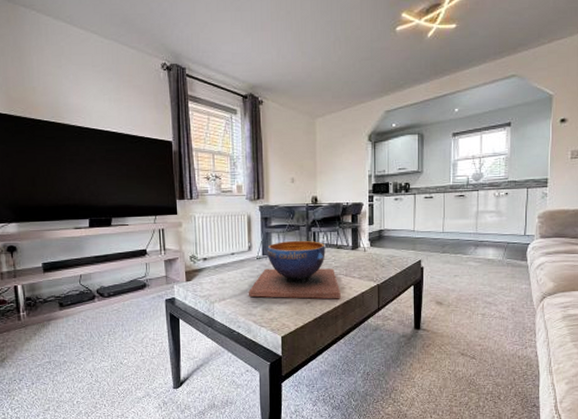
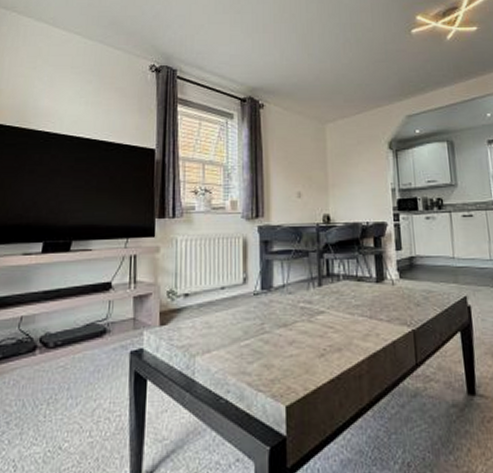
decorative bowl: present [248,240,341,299] -> none [241,270,365,351]

